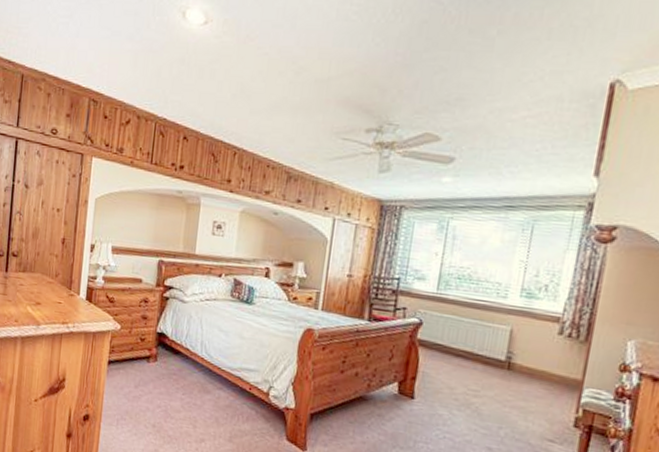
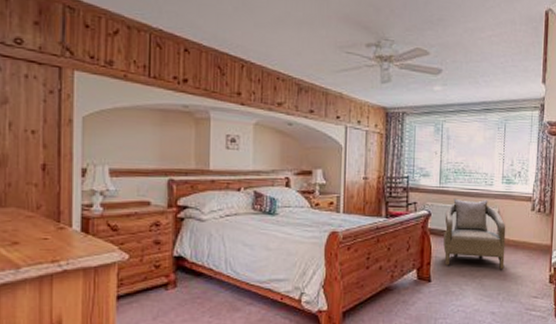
armchair: none [433,308,520,401] -> present [443,198,506,270]

